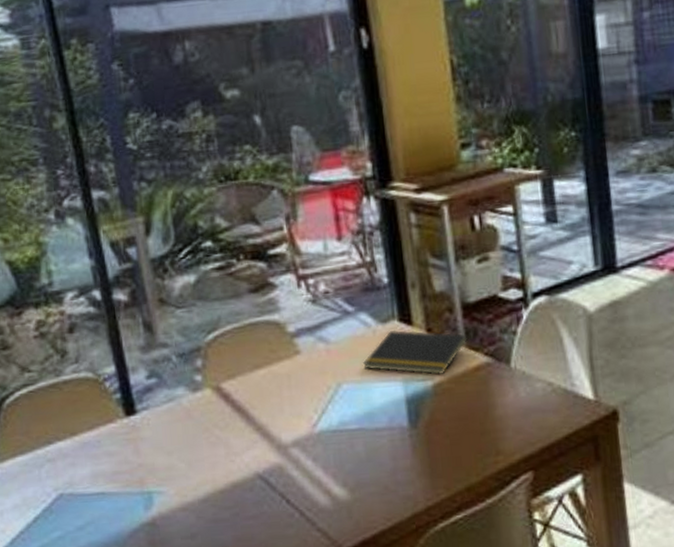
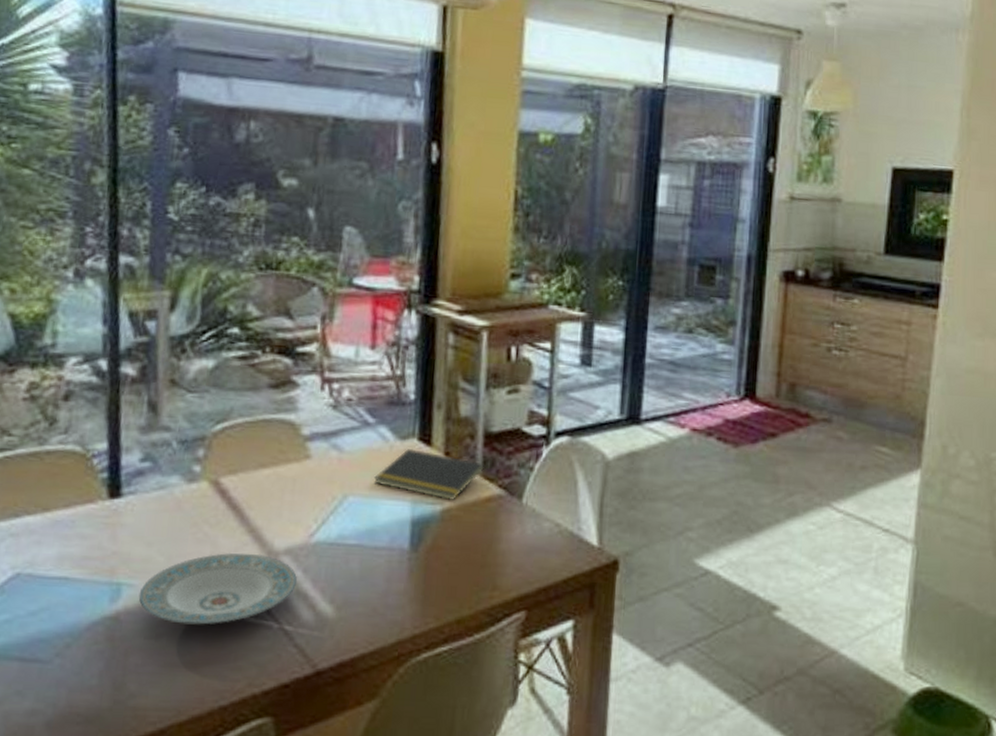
plate: none [169,449,310,522] -> present [138,552,298,625]

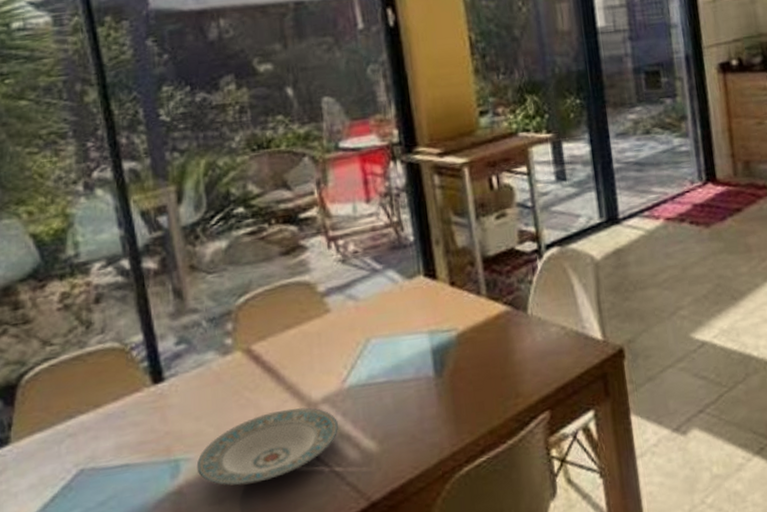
notepad: present [374,448,485,501] -> none [391,284,489,326]

